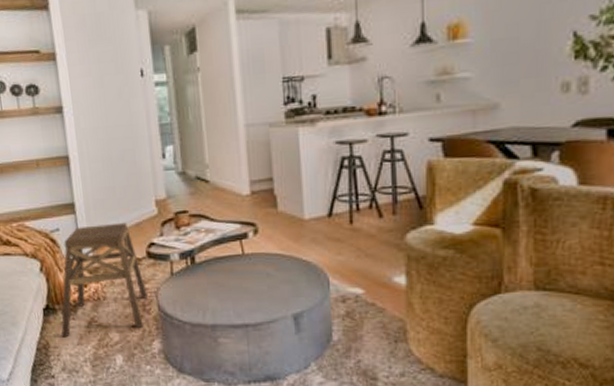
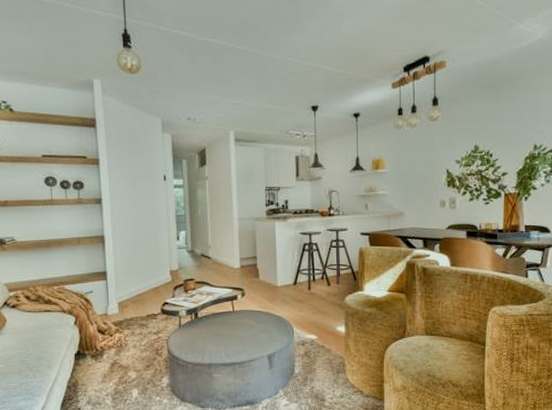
stool: present [61,222,148,338] -> none [88,287,160,377]

